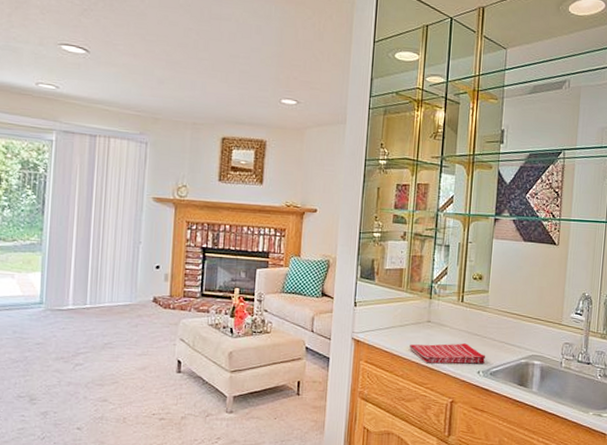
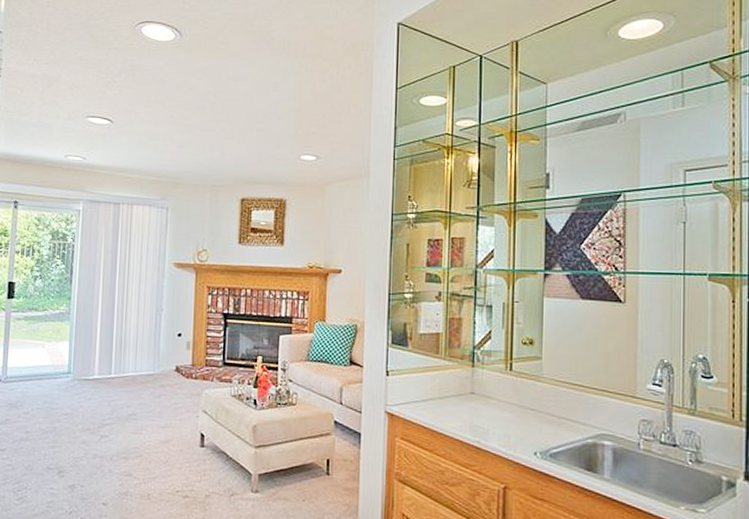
dish towel: present [410,343,486,364] -> none [451,418,544,444]

